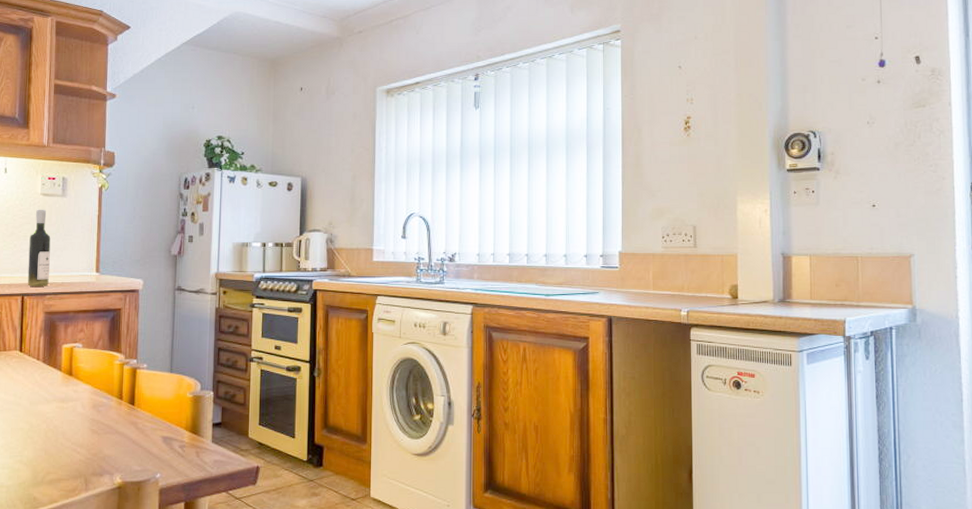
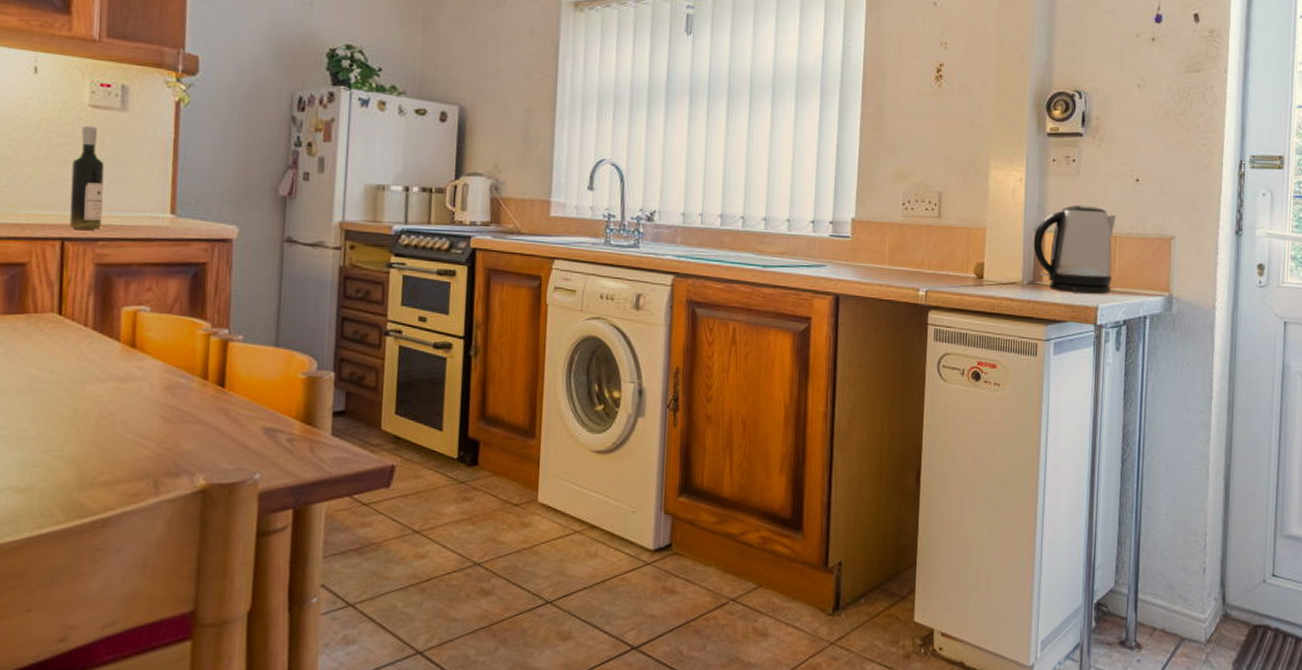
kettle: none [781,230,857,309] -> present [1033,204,1116,294]

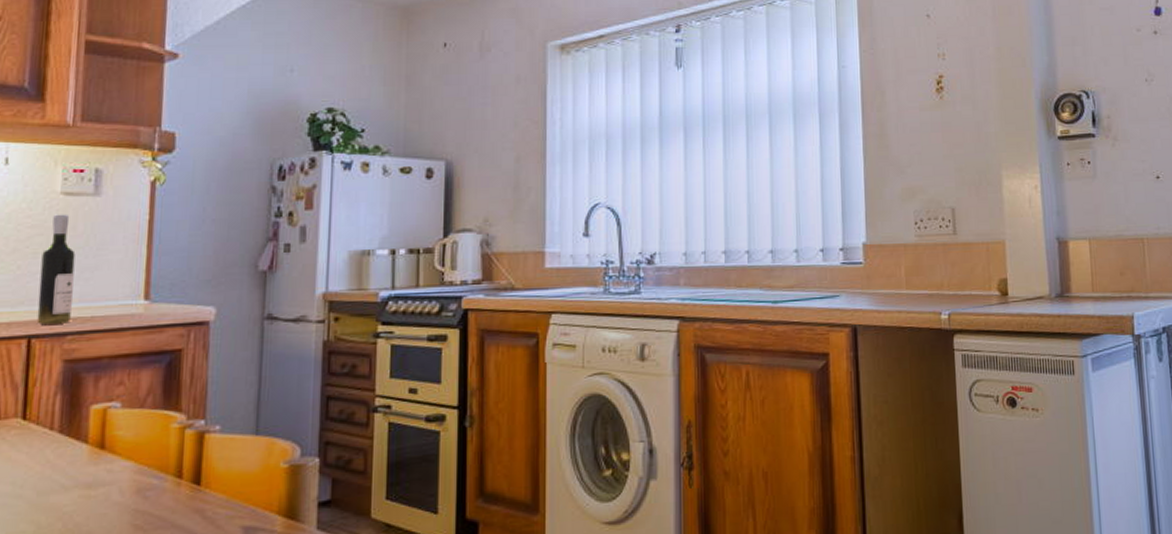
kettle: present [1033,204,1116,294] -> none [1056,208,1145,304]

